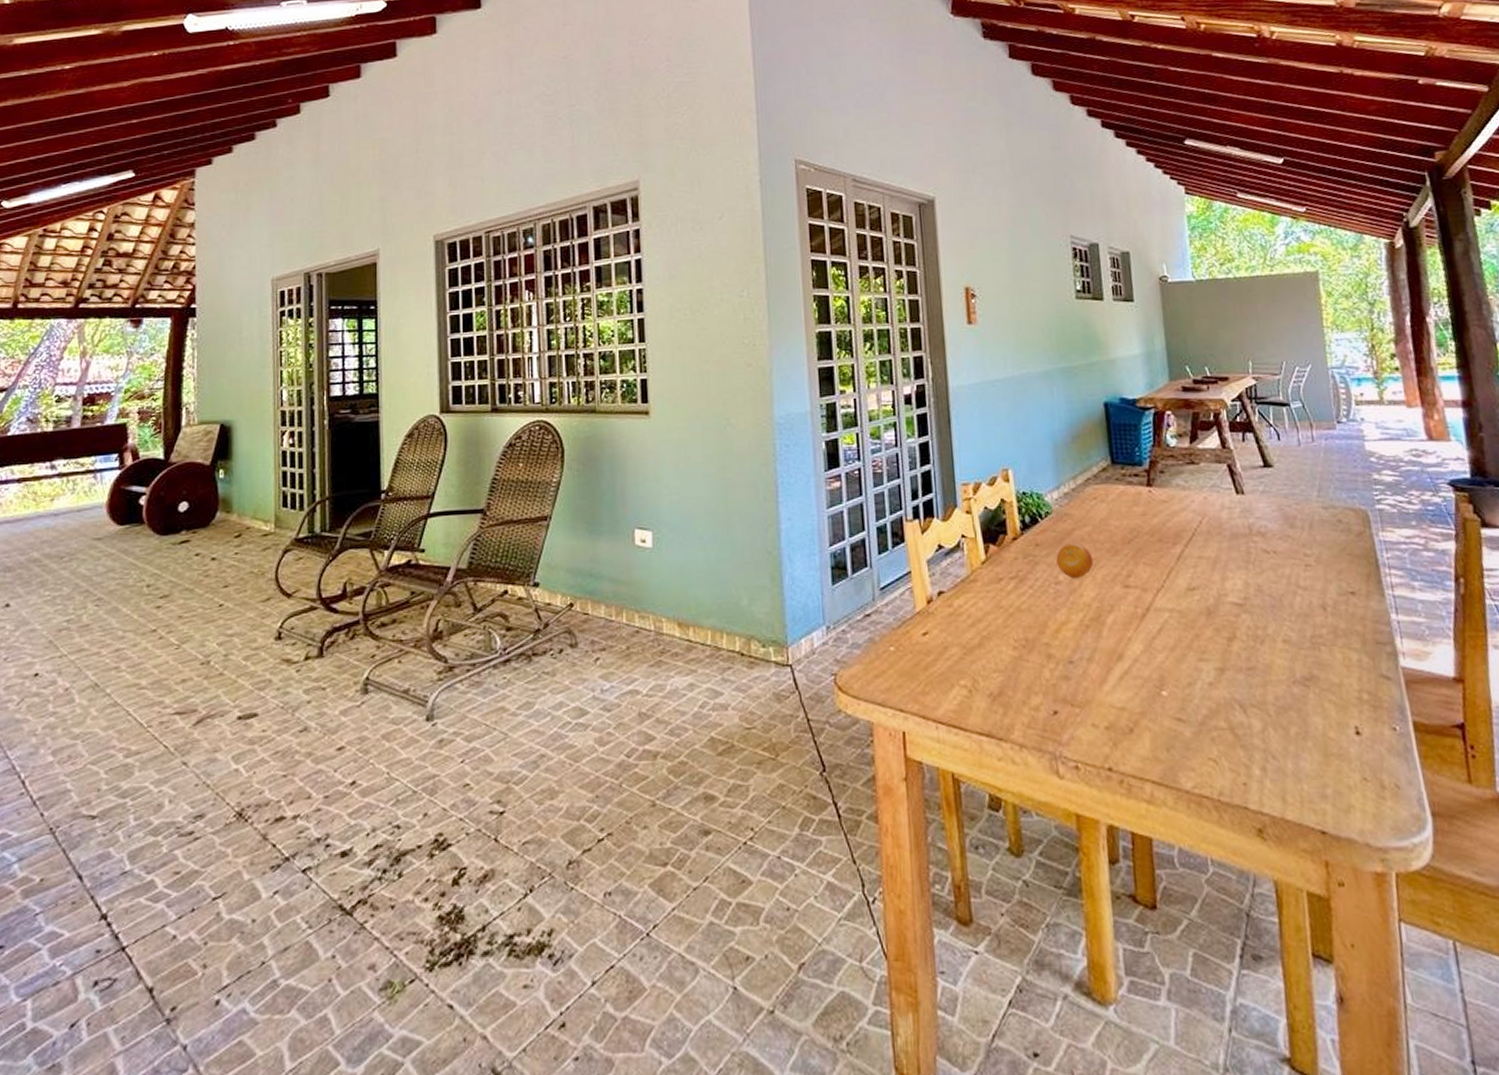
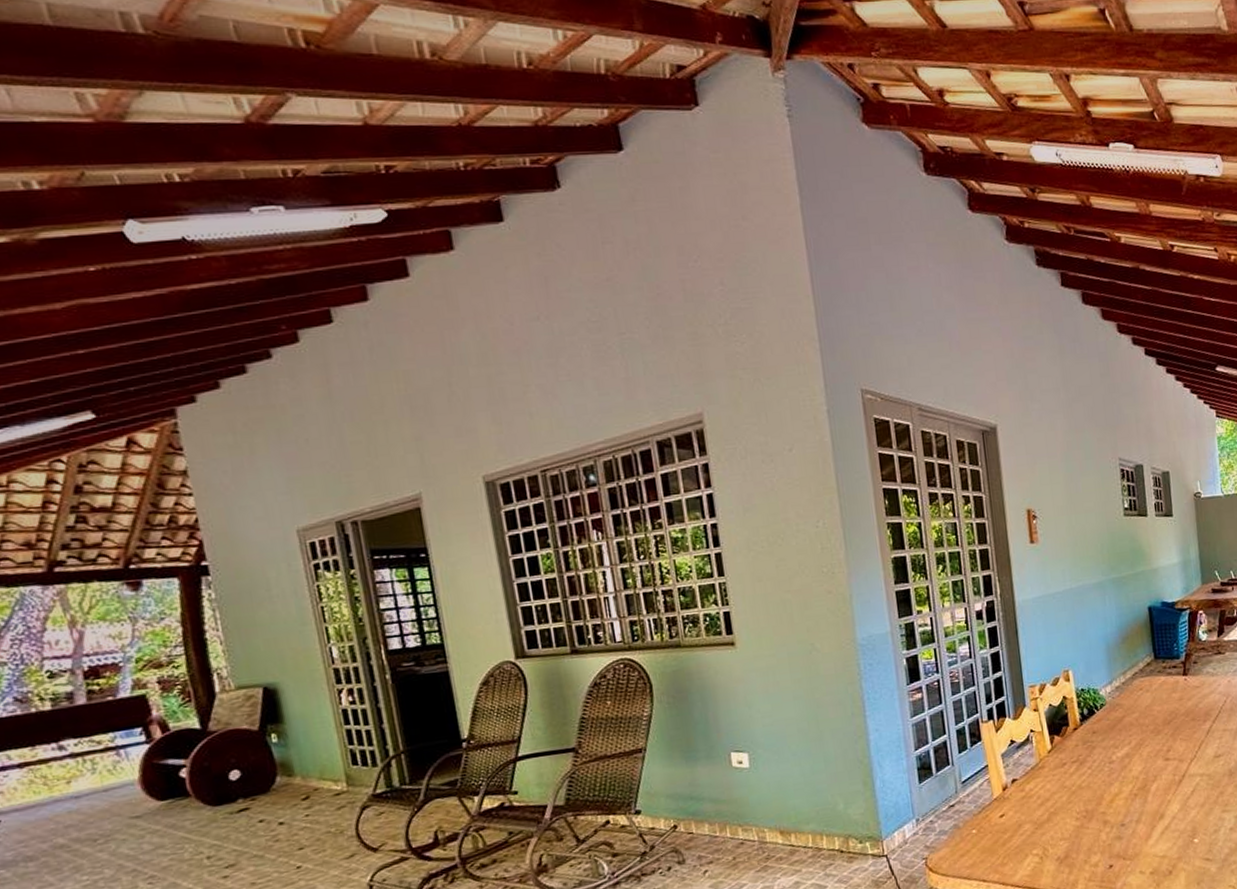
fruit: present [1056,543,1094,579] -> none [1110,727,1140,758]

